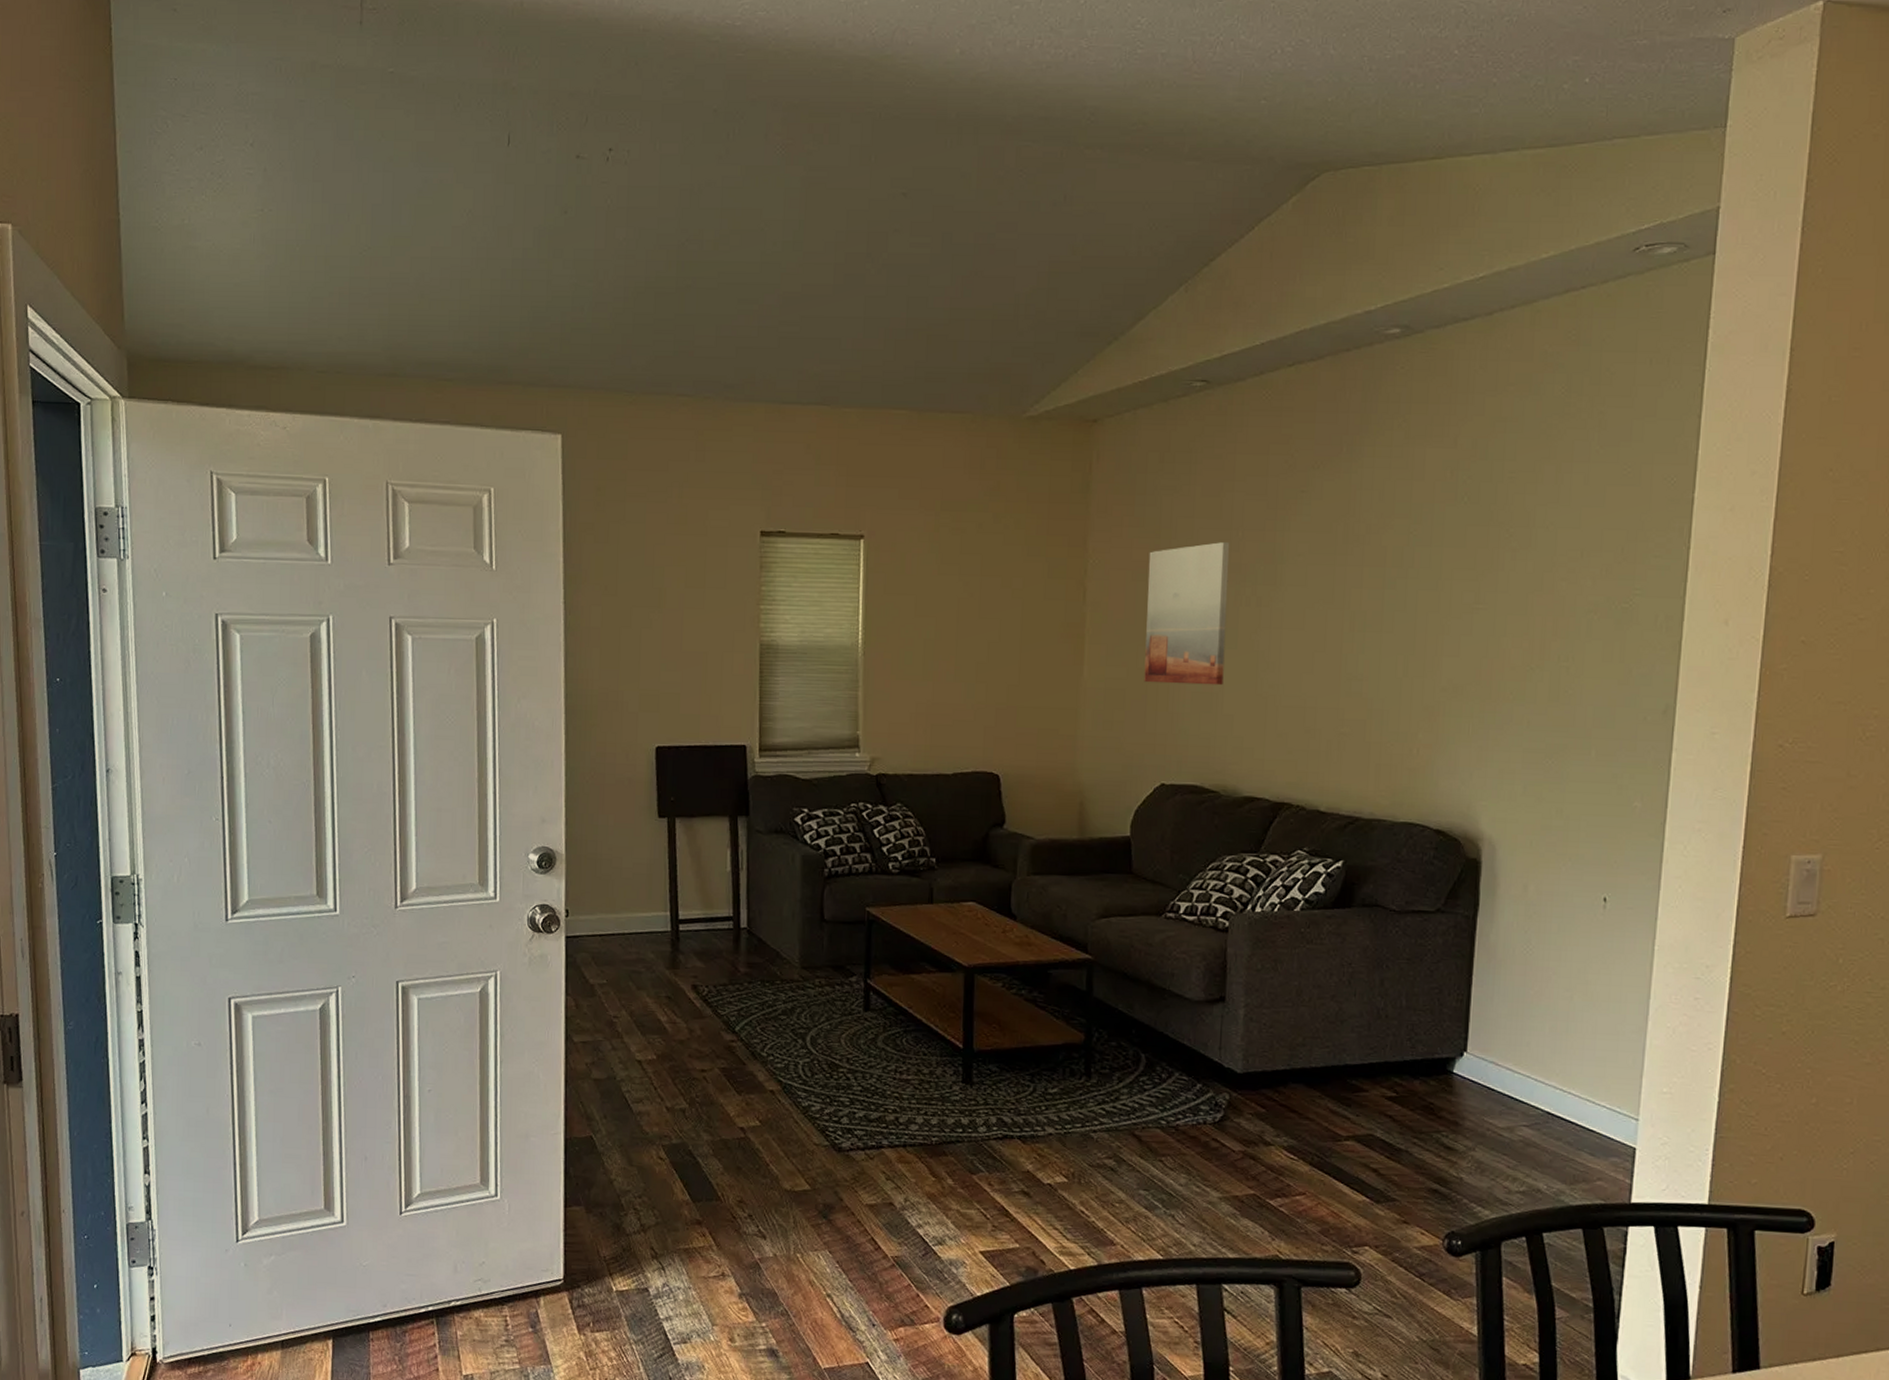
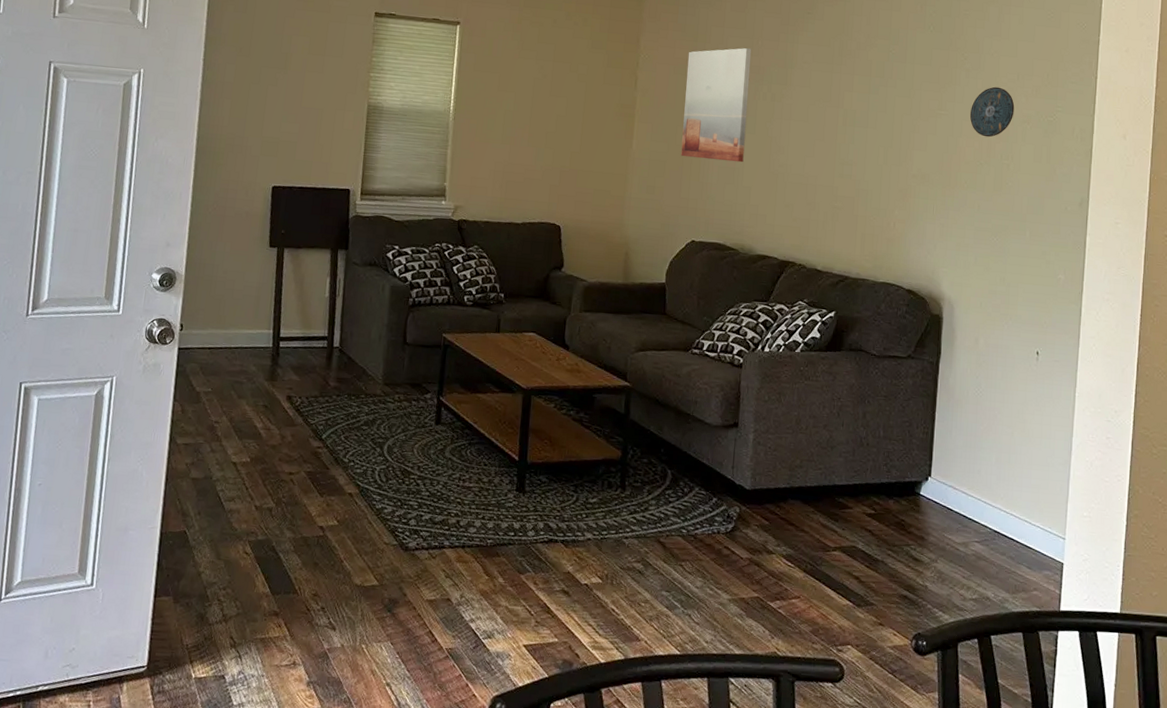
compass: none [1516,569,1577,634] -> present [969,86,1015,138]

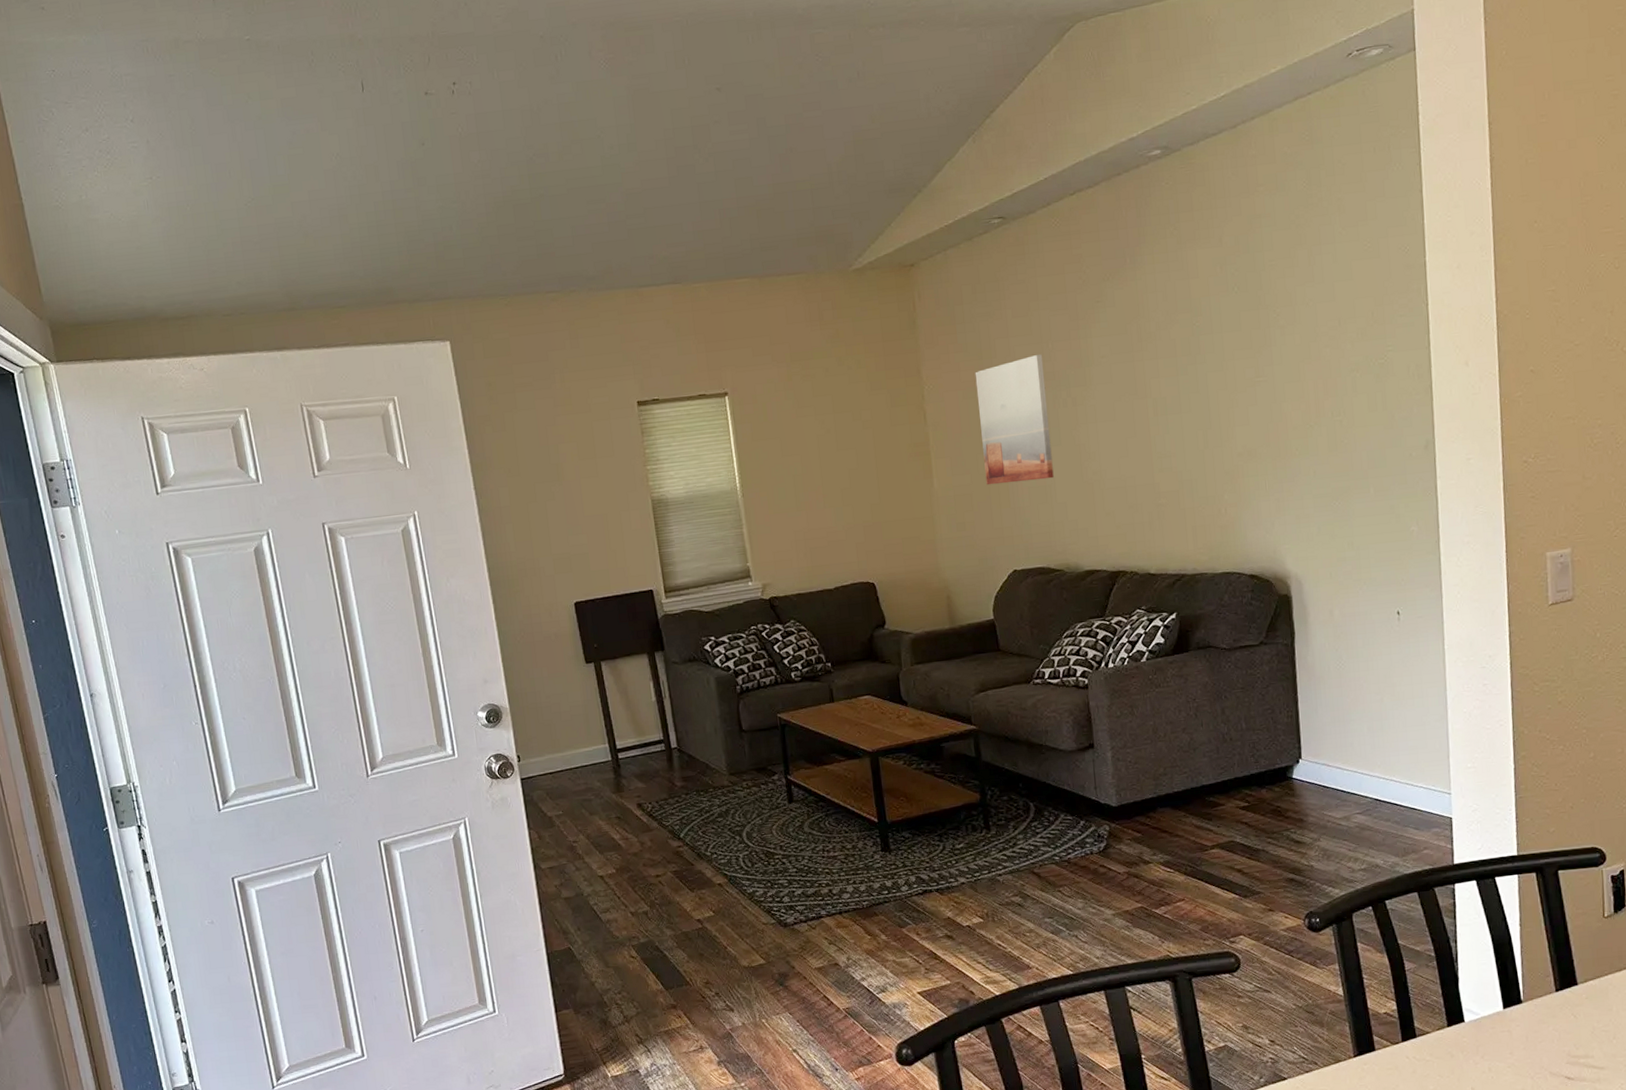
compass: present [969,86,1015,138] -> none [1291,338,1340,396]

